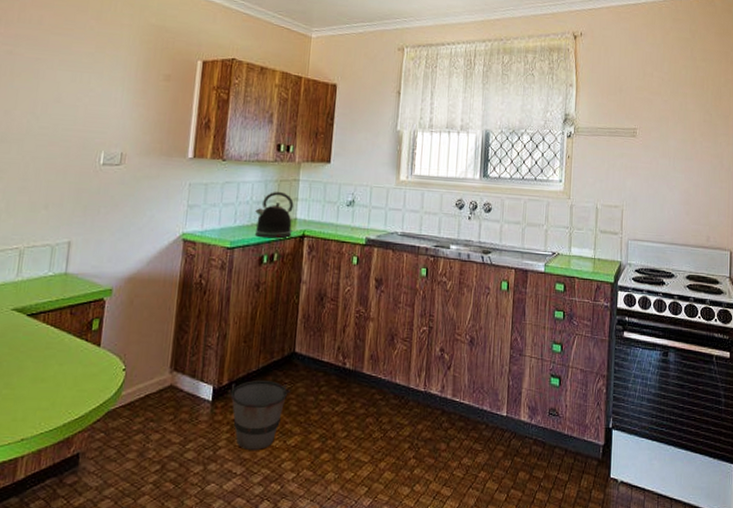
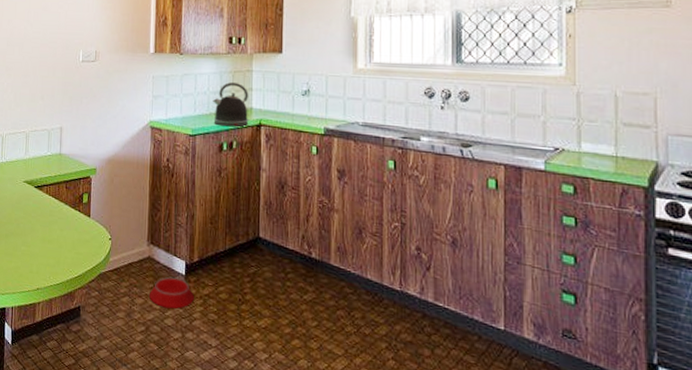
pet bowl: none [168,405,221,440] -> present [149,277,194,309]
bucket: present [228,379,291,450] -> none [199,260,258,327]

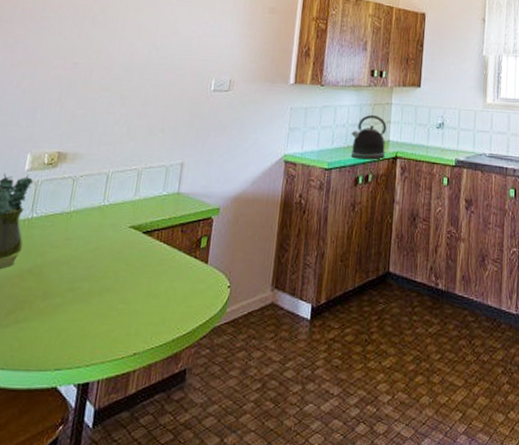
pet bowl: present [149,277,194,309] -> none [269,323,318,359]

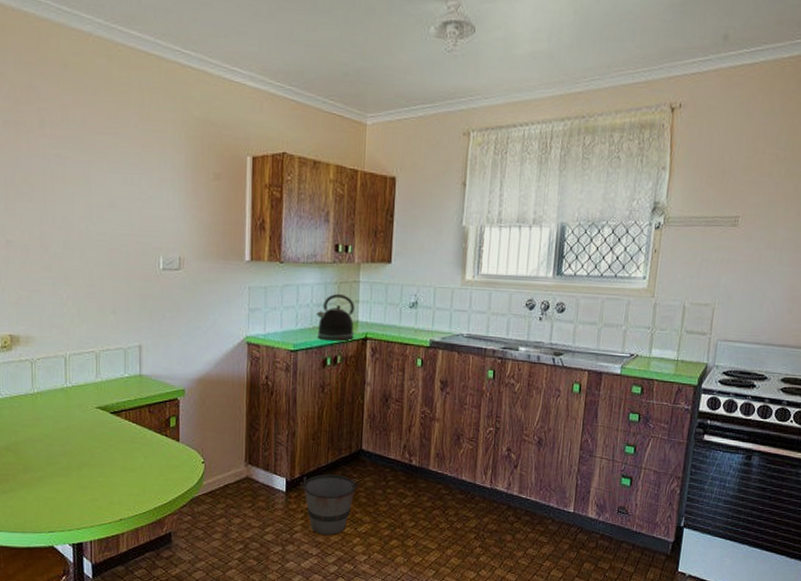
bucket: none [325,299,386,371] -> present [300,473,360,535]

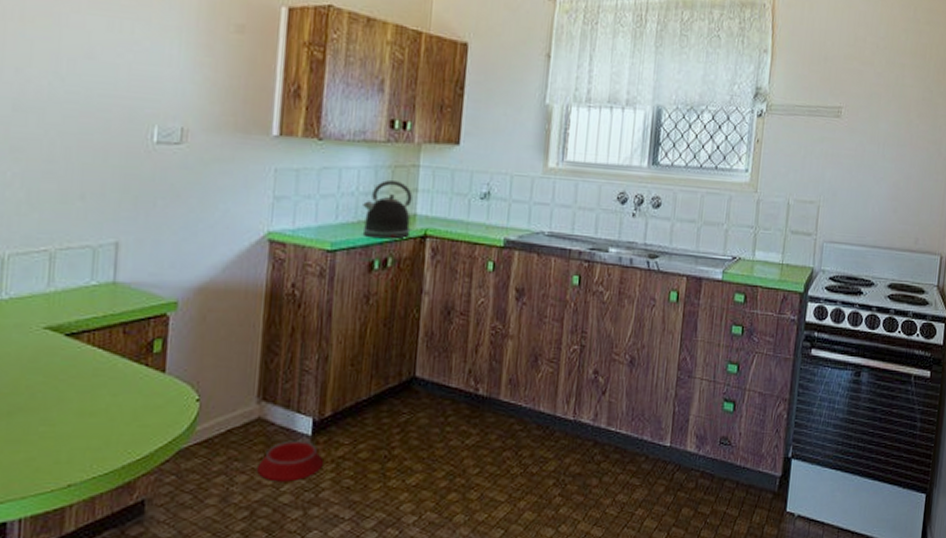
pet bowl: none [248,494,295,525] -> present [257,440,323,482]
bucket: present [300,473,360,535] -> none [331,409,411,491]

